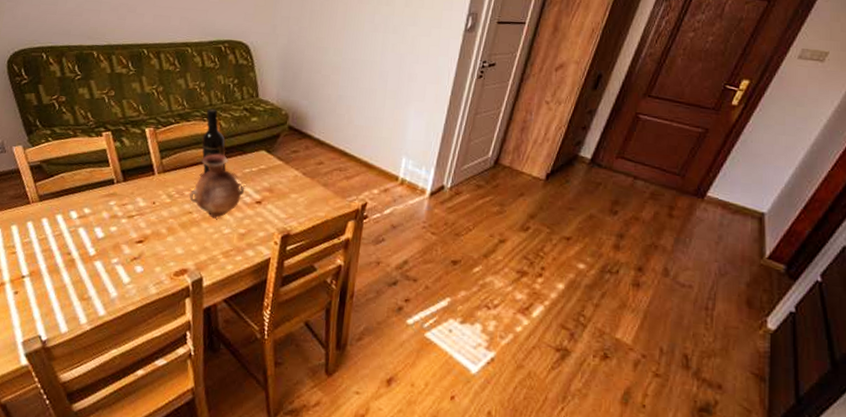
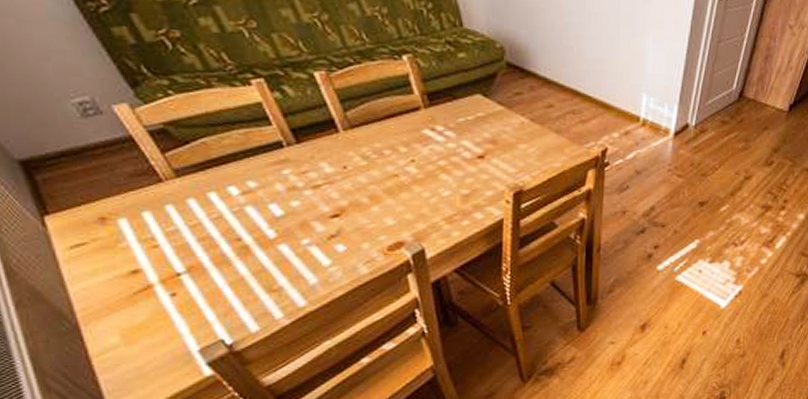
vase: present [189,154,244,217] -> none [391,101,461,177]
wine bottle: present [201,108,227,174] -> none [396,42,434,127]

